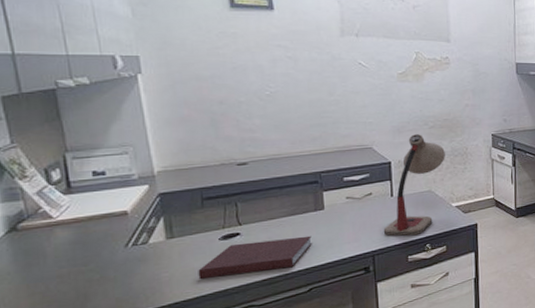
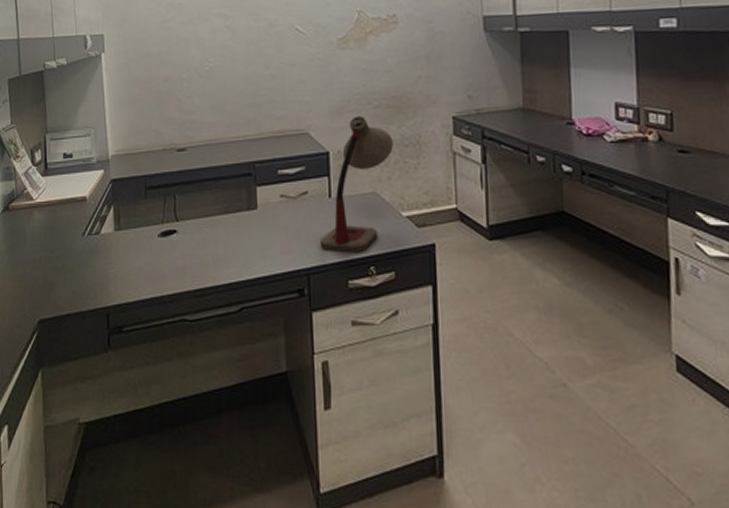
notebook: present [198,235,312,280] -> none [139,240,244,281]

